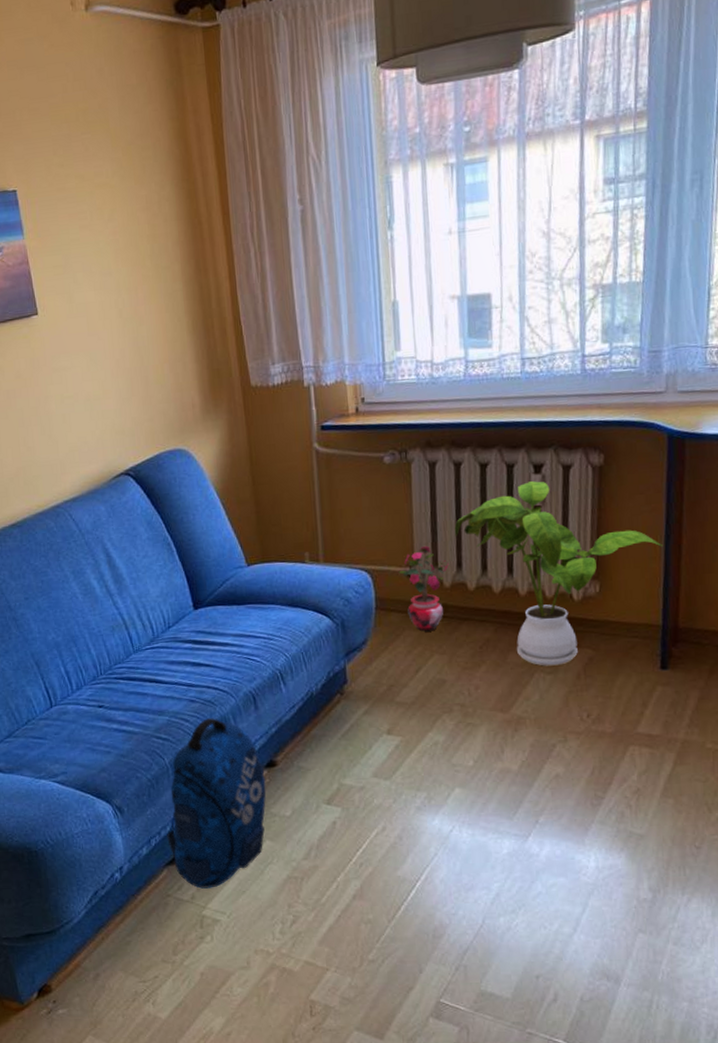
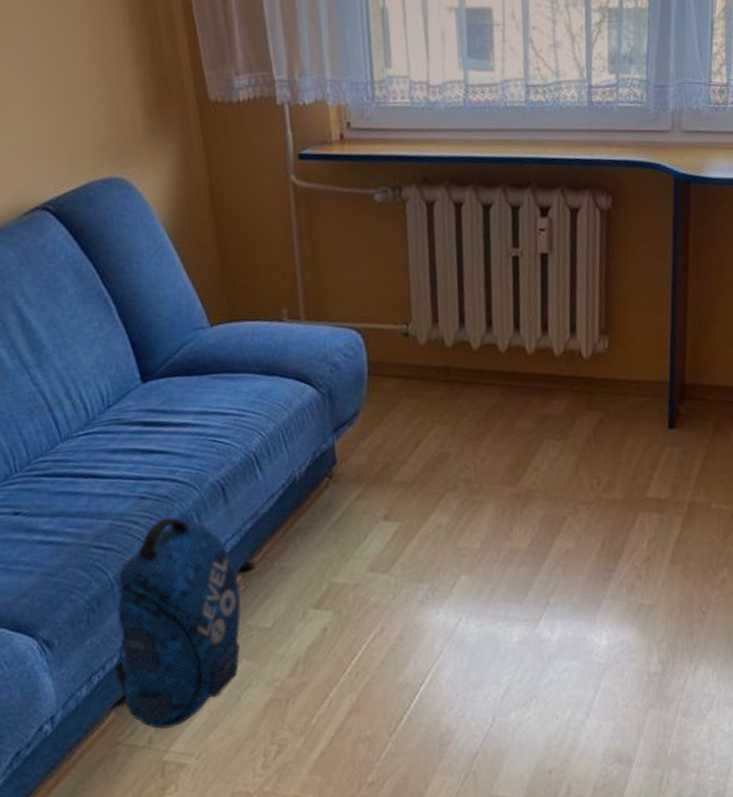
potted plant: present [398,545,450,632] -> none [394,299,452,399]
house plant: present [454,481,663,666] -> none [455,225,670,432]

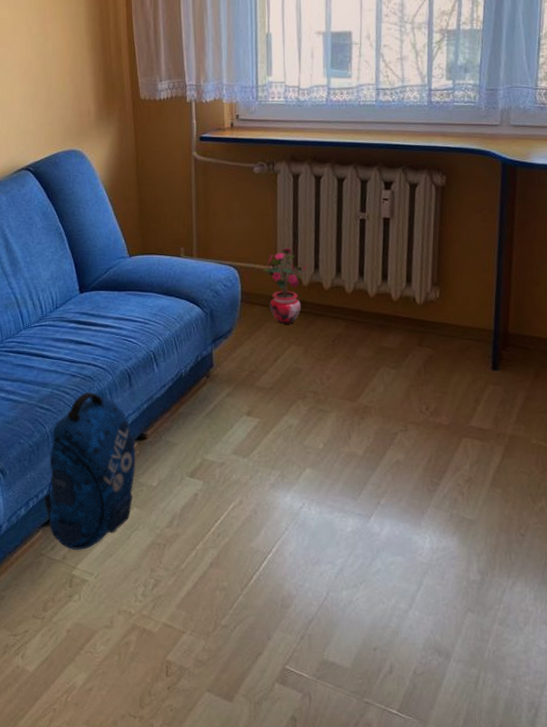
potted plant: none [394,299,452,399] -> present [262,247,309,324]

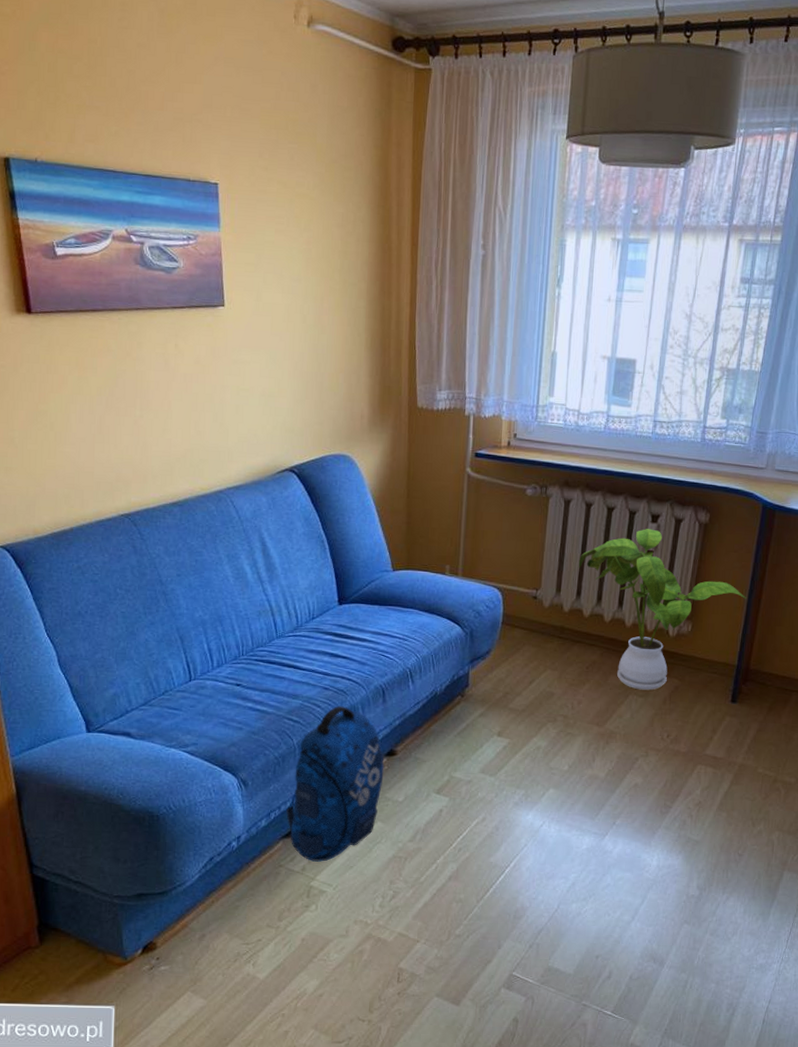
potted plant: present [262,247,309,324] -> none [526,572,571,649]
house plant: none [313,196,496,361] -> present [578,529,746,690]

